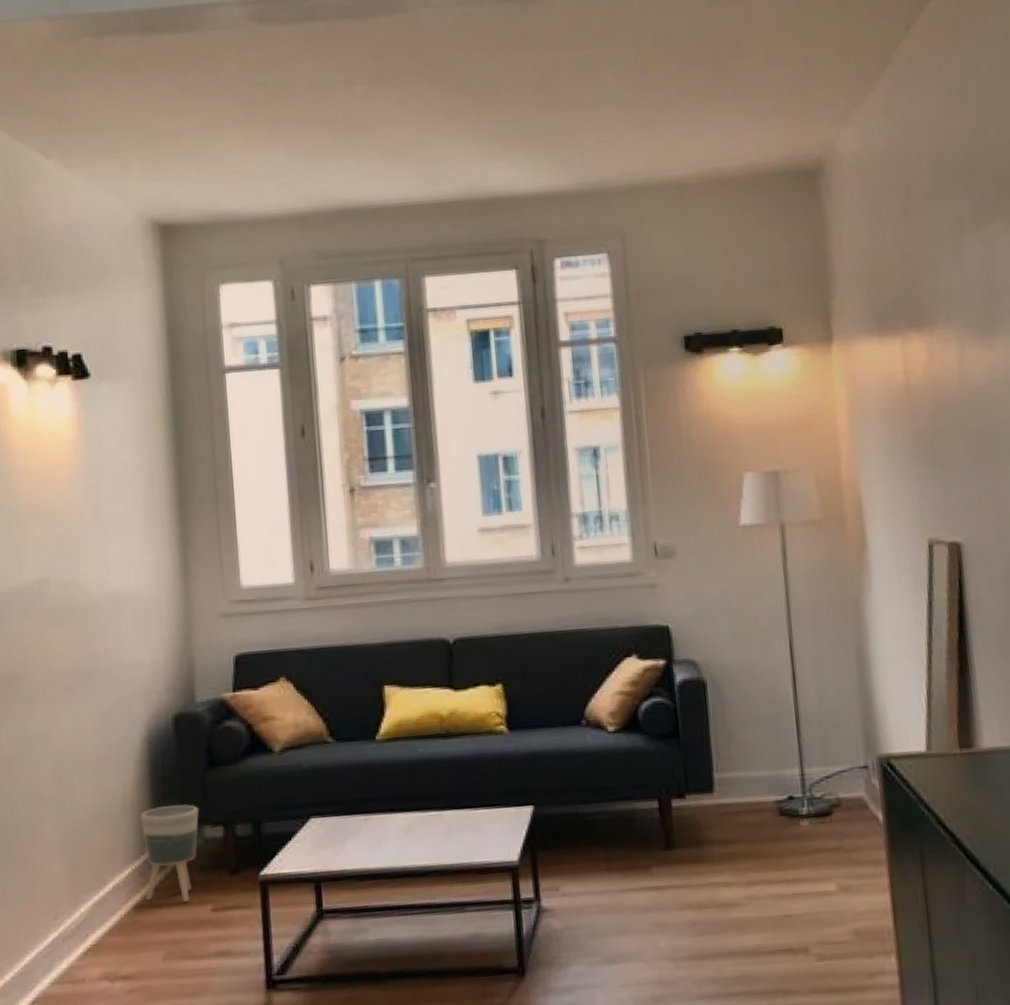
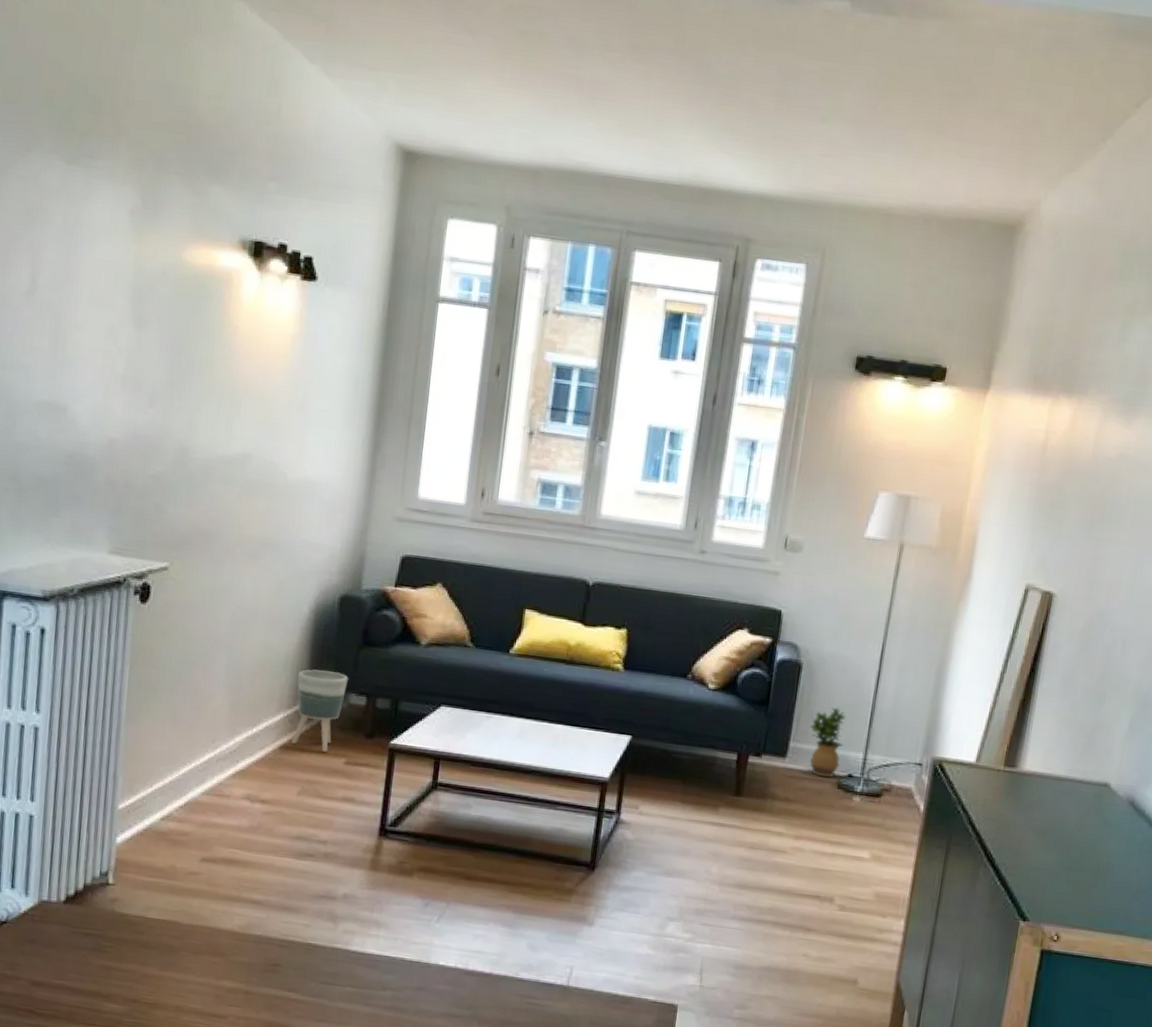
potted plant: none [731,722,777,807] -> present [809,707,846,778]

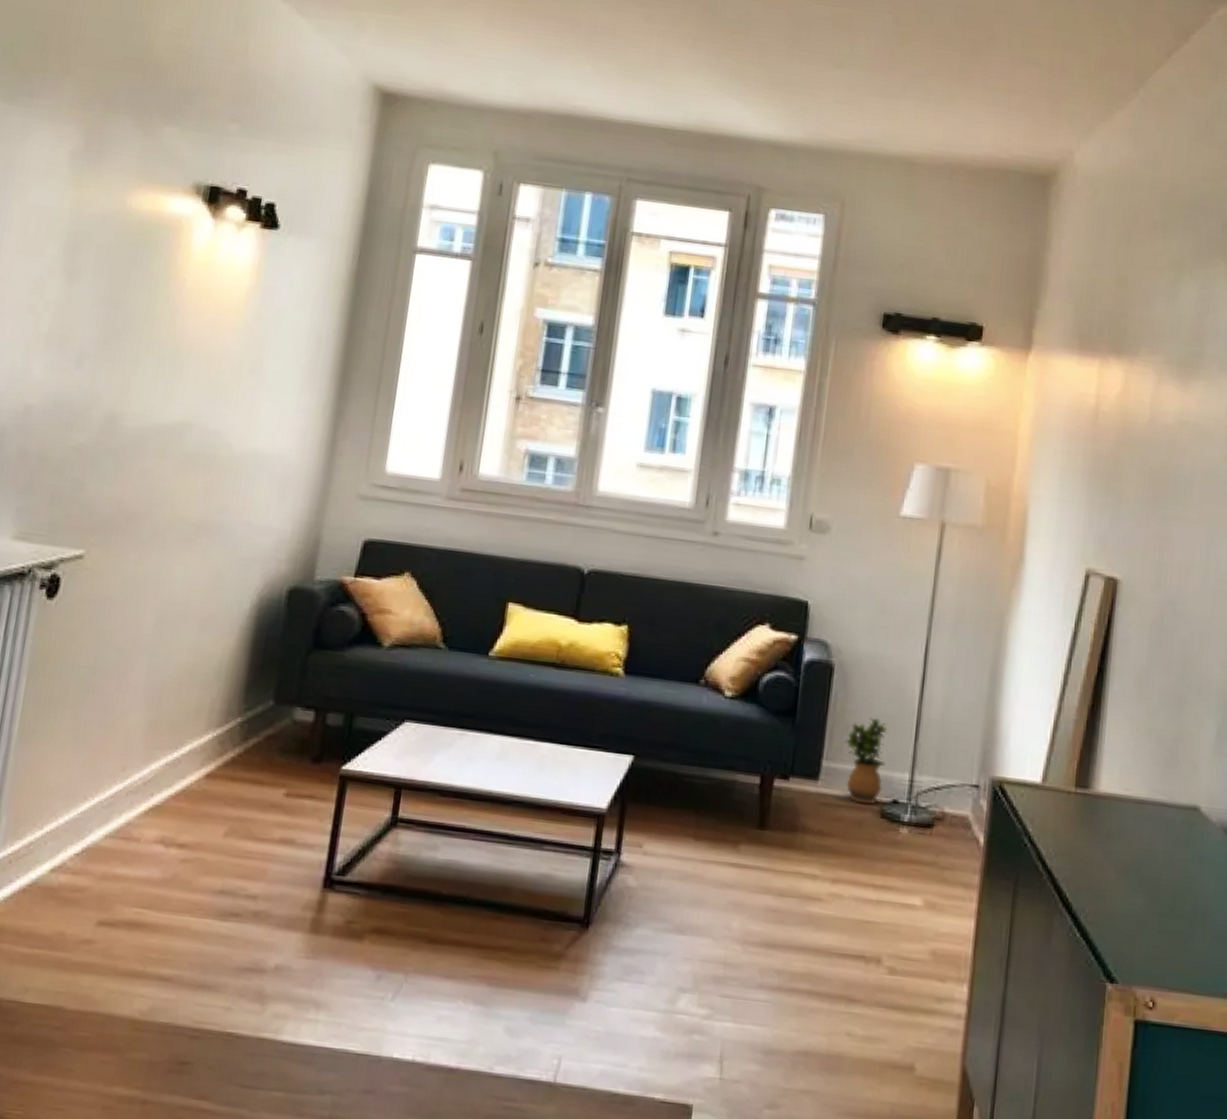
planter: present [292,669,348,752] -> none [220,678,294,781]

